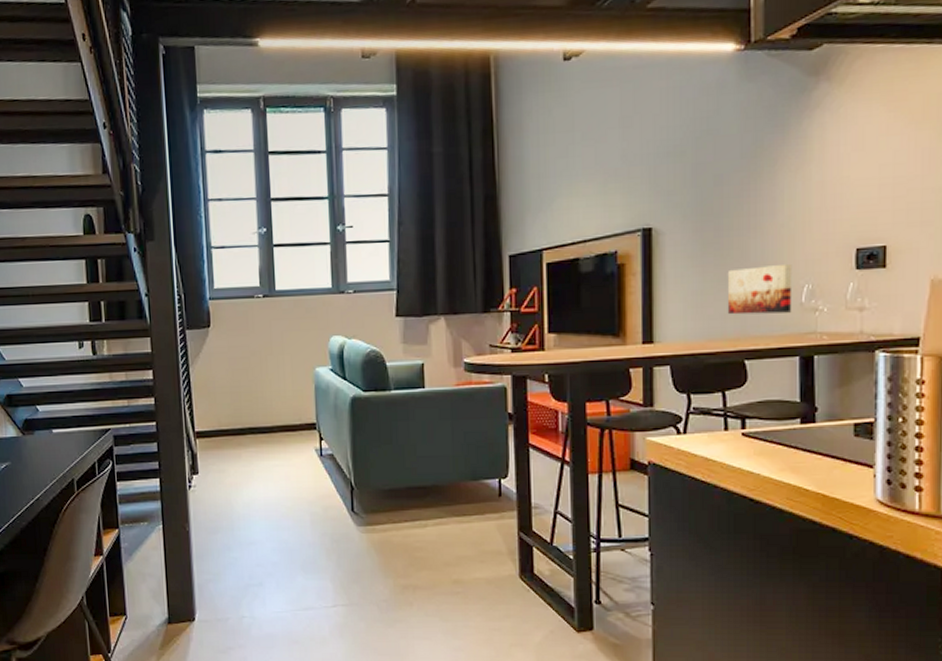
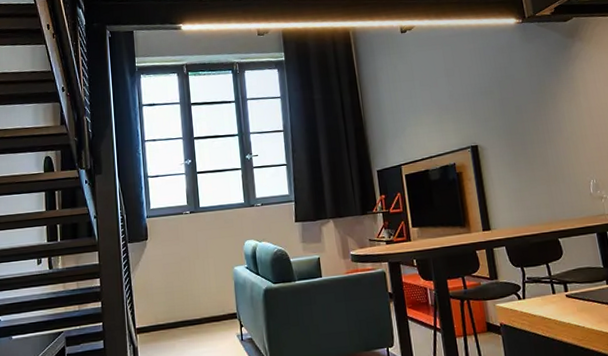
wall art: present [727,263,793,315] -> none [536,165,586,205]

